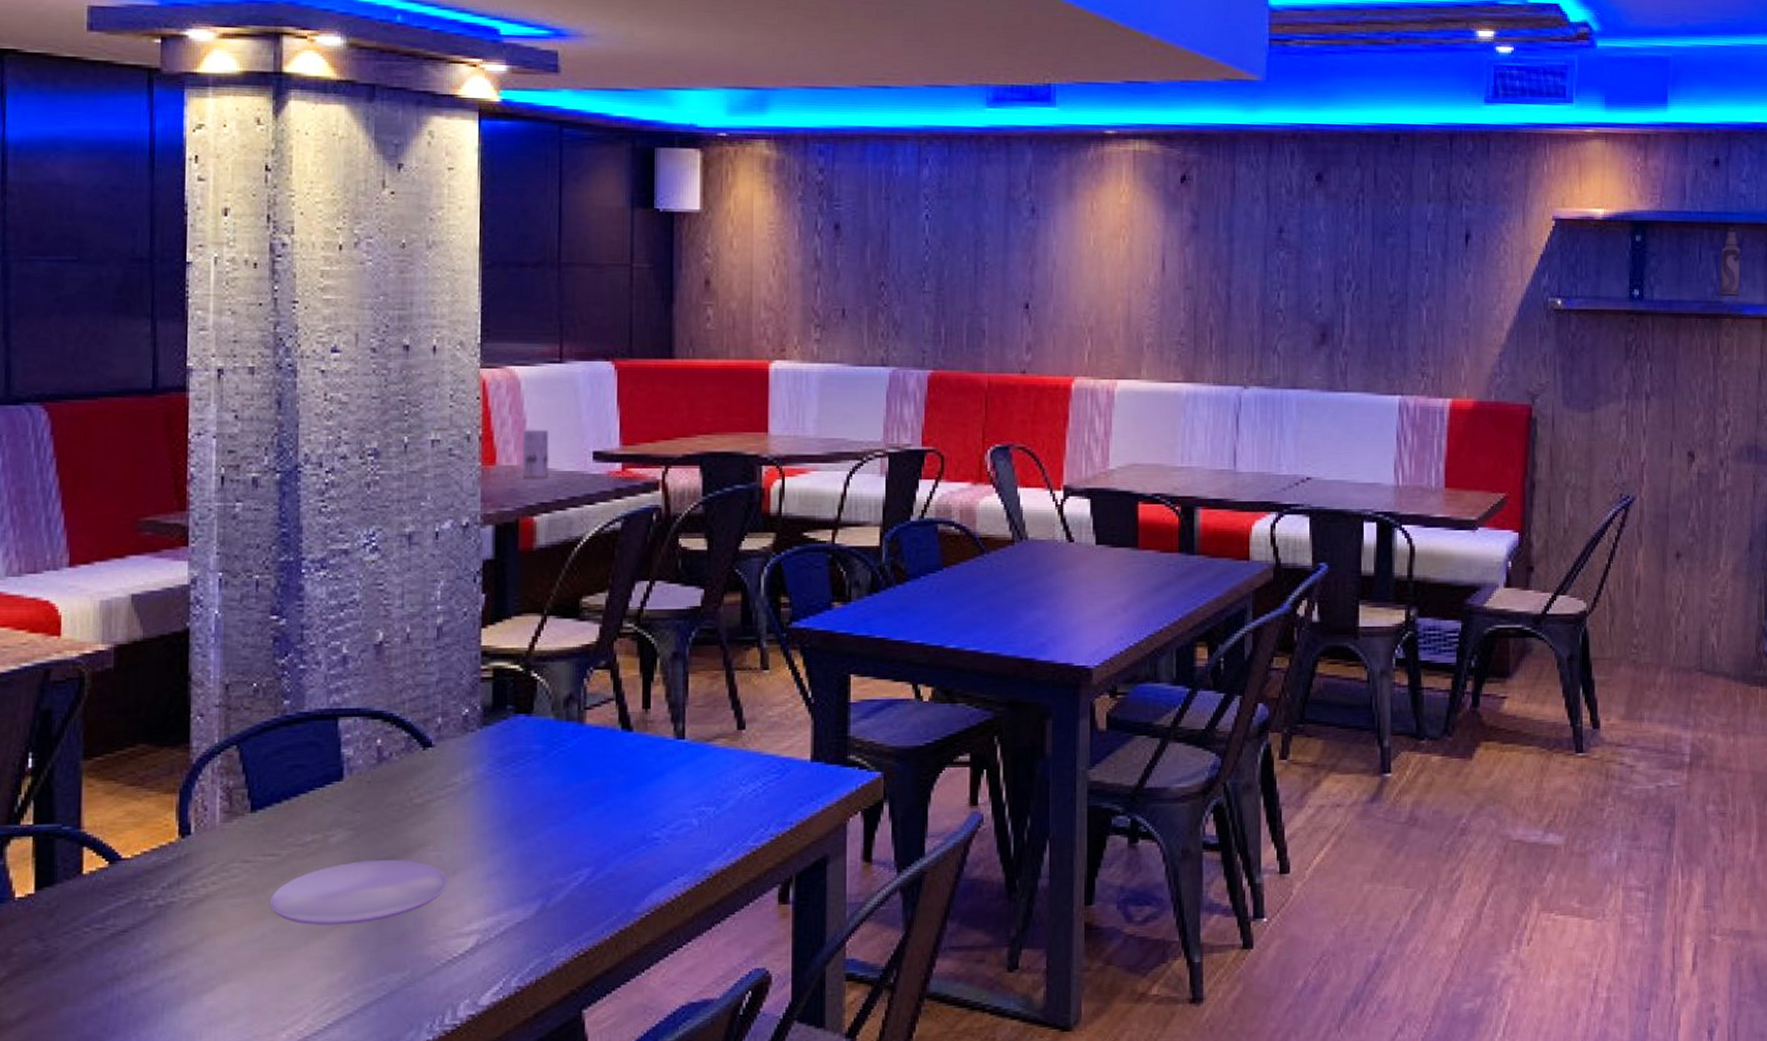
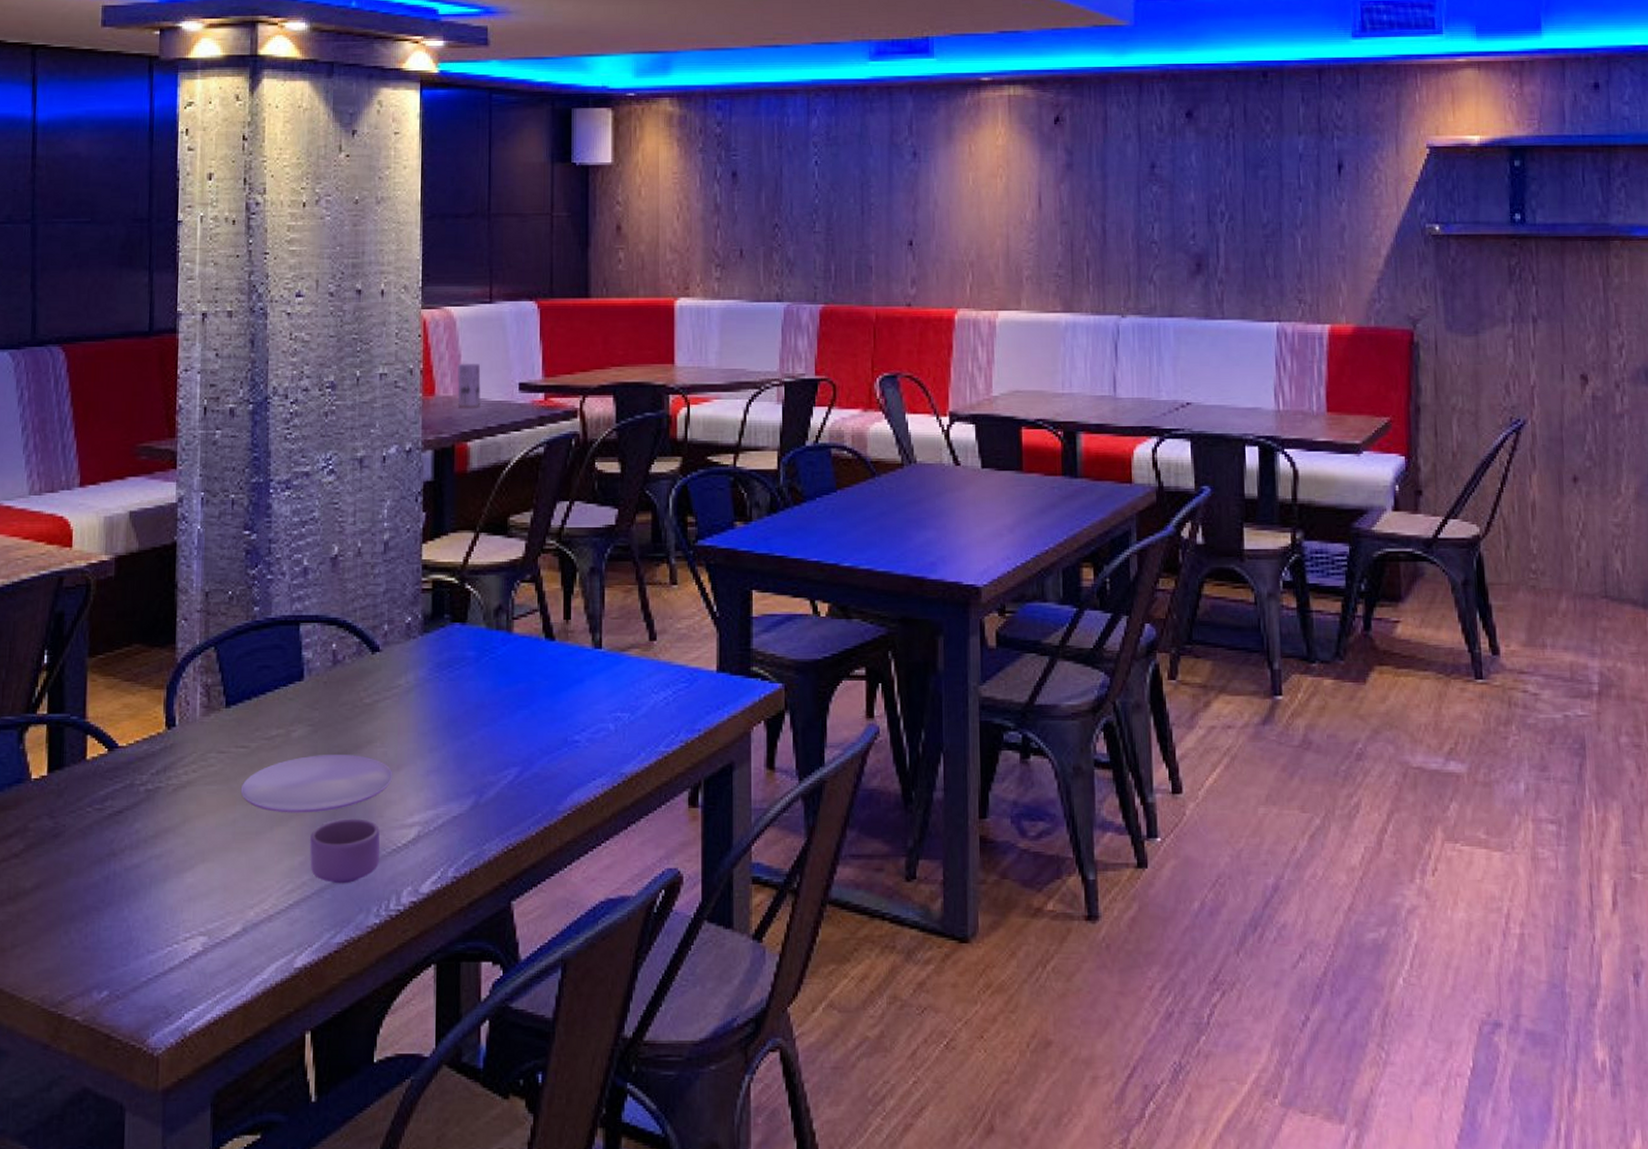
mug: none [351,928,433,1000] -> present [309,819,380,884]
decorative bottle: present [1720,226,1741,296] -> none [1605,149,1628,218]

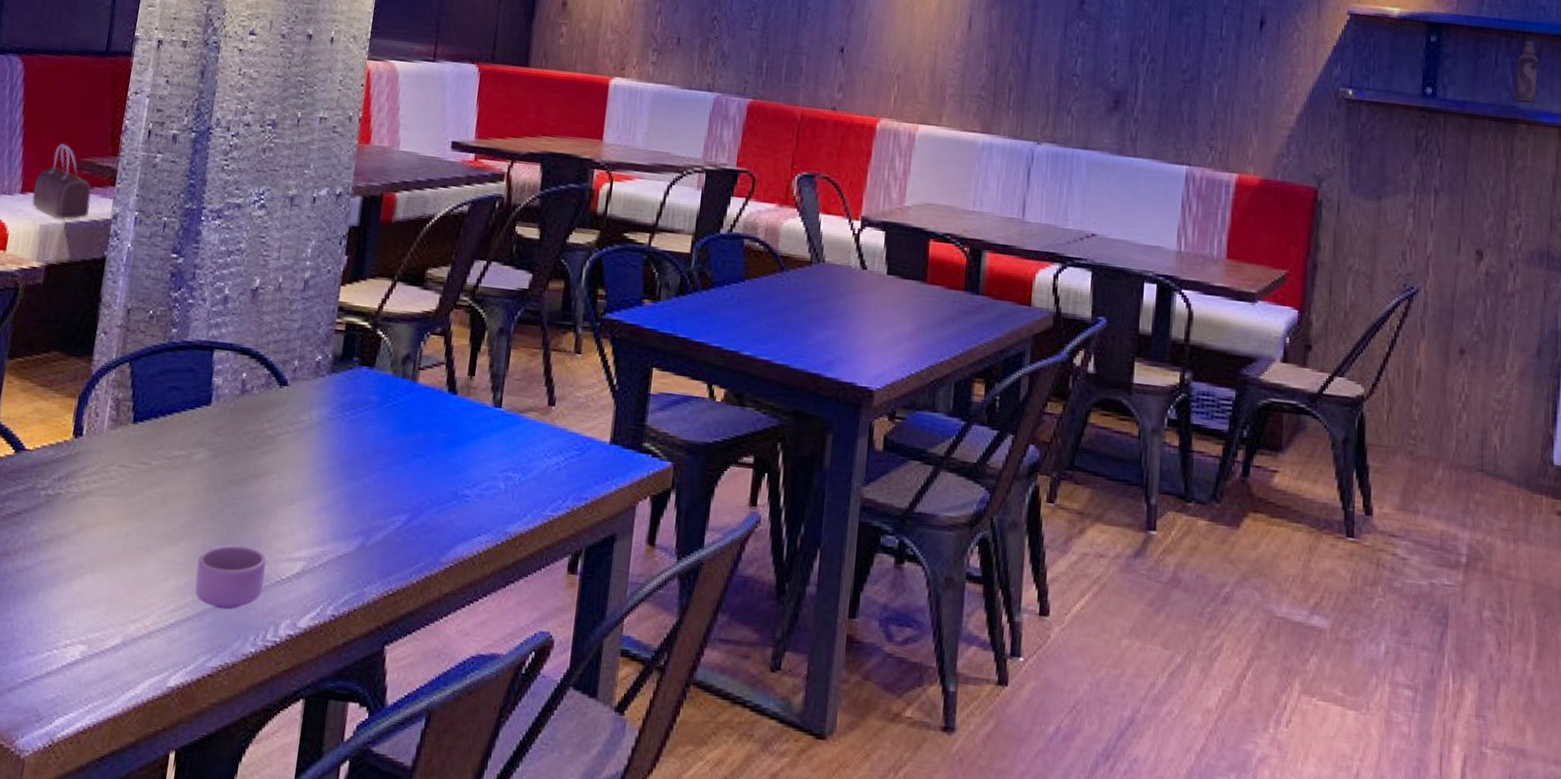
handbag: none [92,431,153,508] -> present [32,143,92,219]
plate: present [240,754,393,813] -> none [136,479,286,536]
candle: present [457,364,481,410] -> none [391,117,417,162]
decorative bottle: none [1605,149,1628,218] -> present [1516,35,1539,103]

